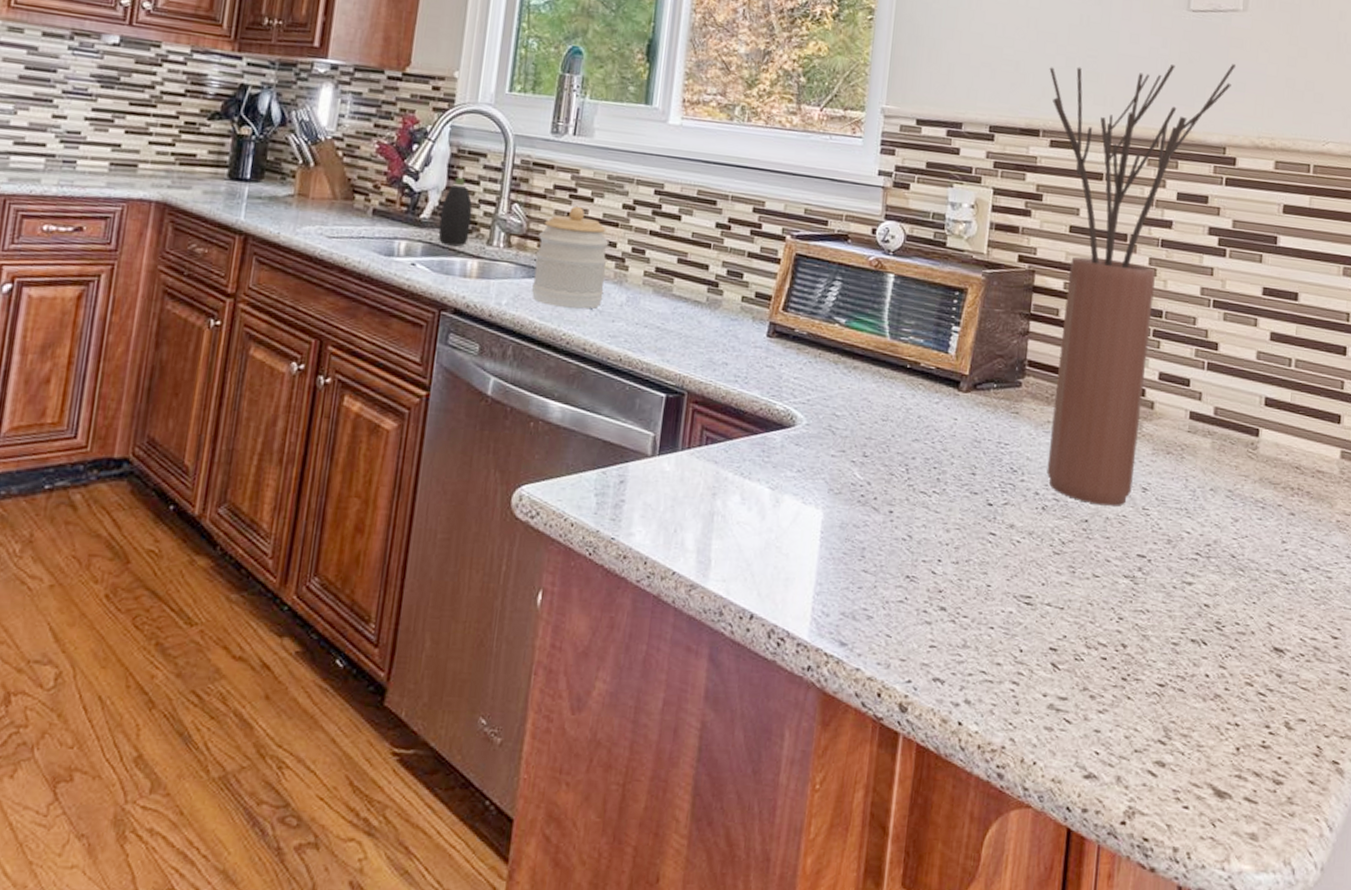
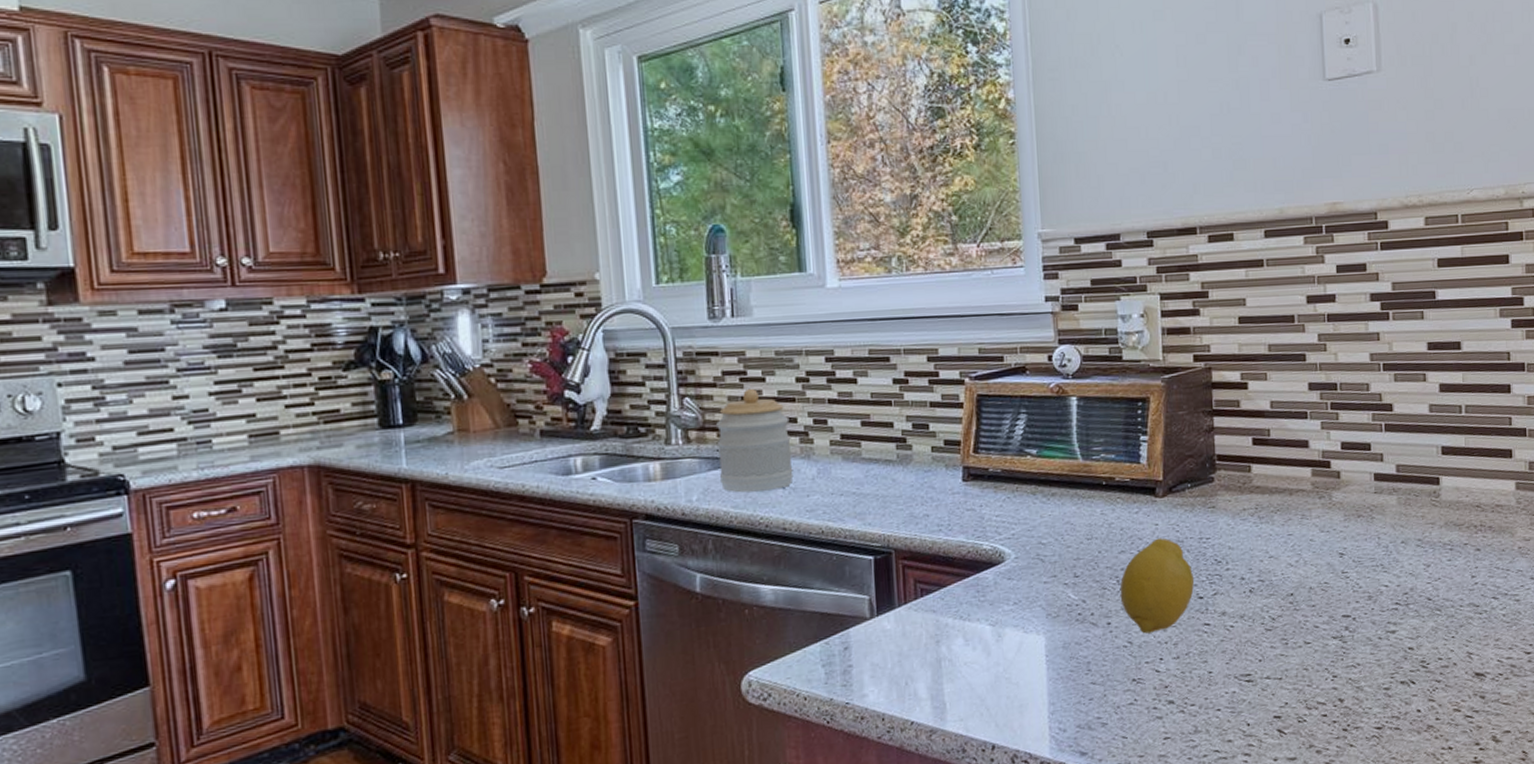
soap dispenser: present [438,168,473,247] -> none [610,373,646,453]
fruit: none [906,433,987,531] -> present [1120,538,1195,634]
vase: present [1046,64,1236,506] -> none [1197,127,1376,578]

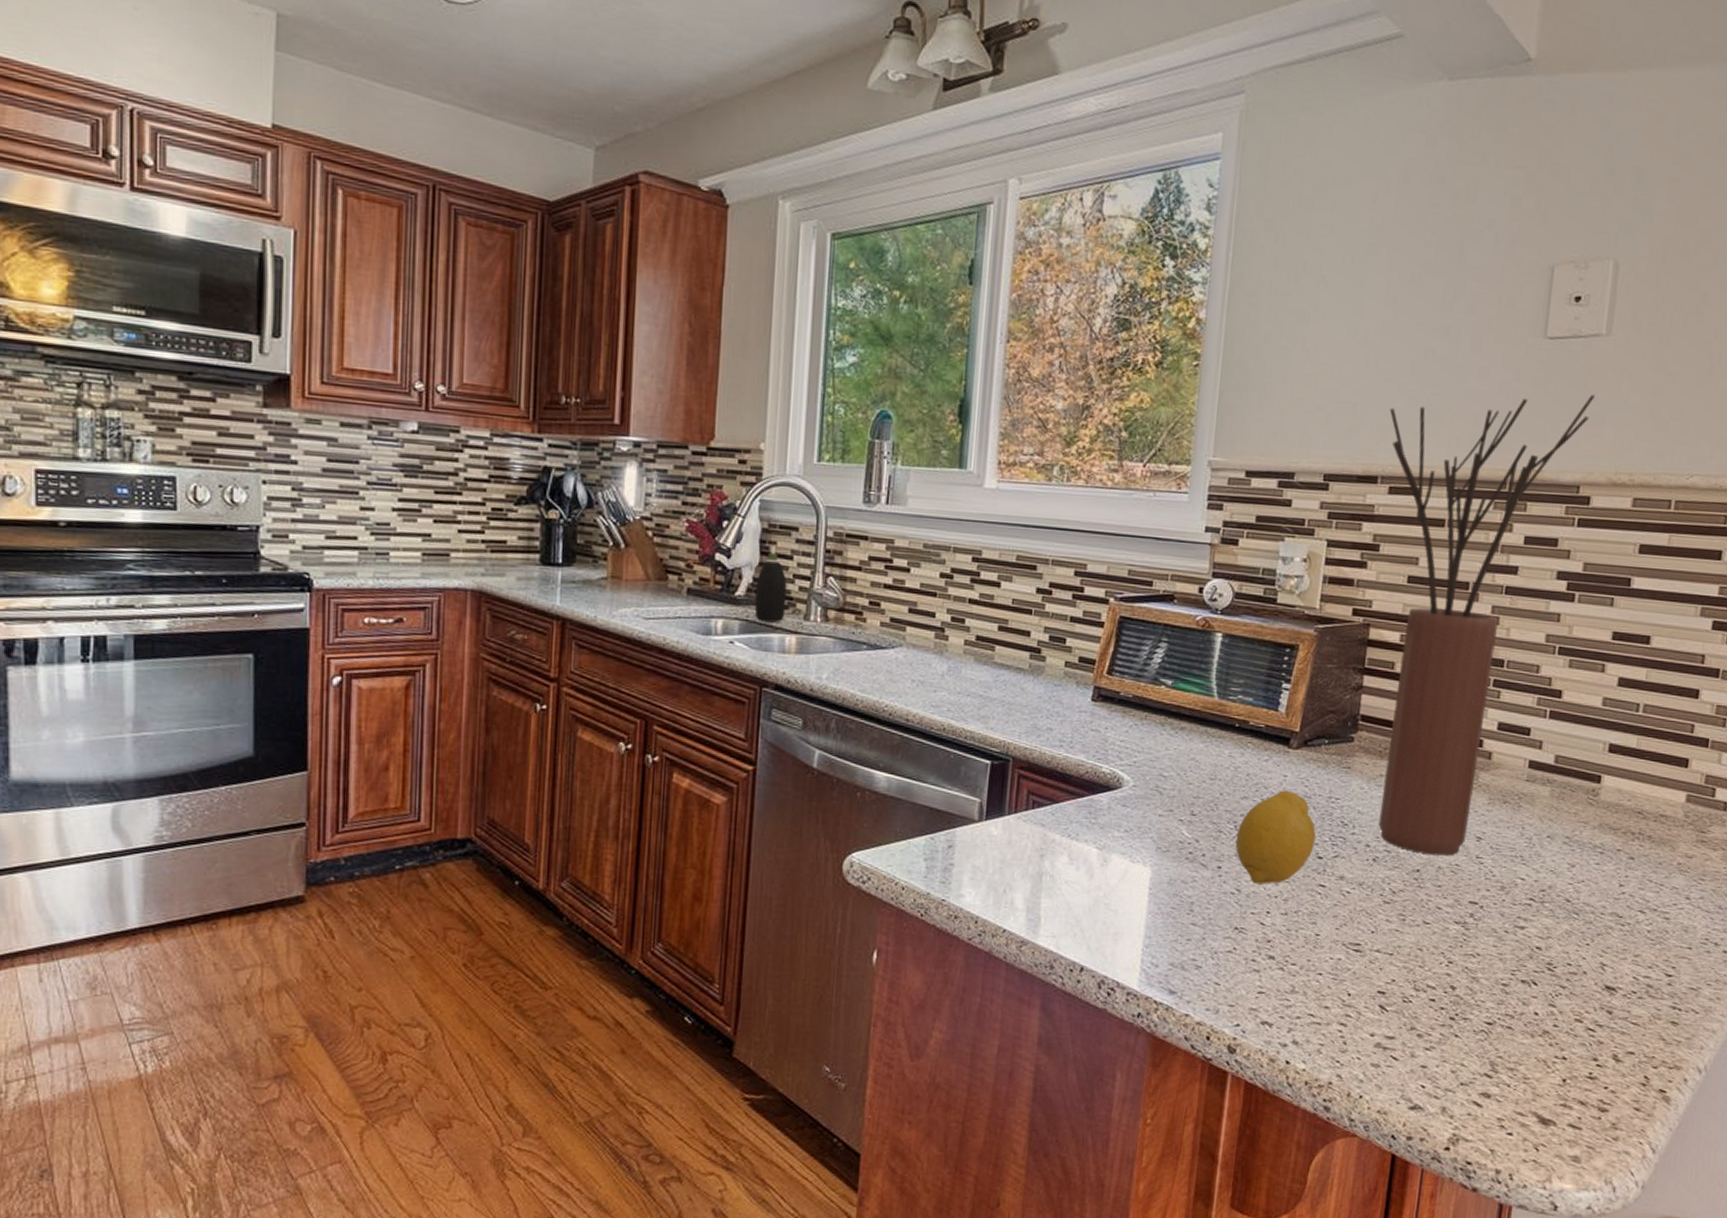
soap dispenser: none [610,373,646,453] -> present [754,544,787,623]
jar: present [715,388,794,493] -> none [852,576,928,681]
vase: none [1197,127,1376,578] -> present [1378,395,1595,856]

